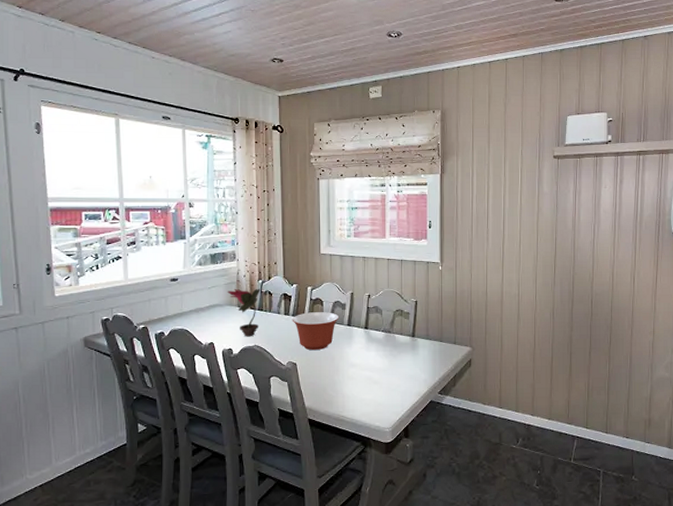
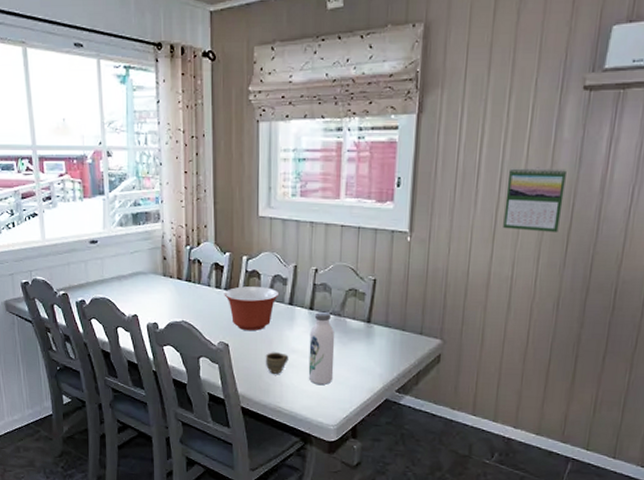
potted flower: present [227,288,261,337] -> none [151,254,189,311]
cup: none [328,367,349,387] -> present [265,352,289,374]
water bottle: none [366,329,387,393] -> present [308,311,335,385]
calendar: none [509,212,549,259] -> present [503,167,567,232]

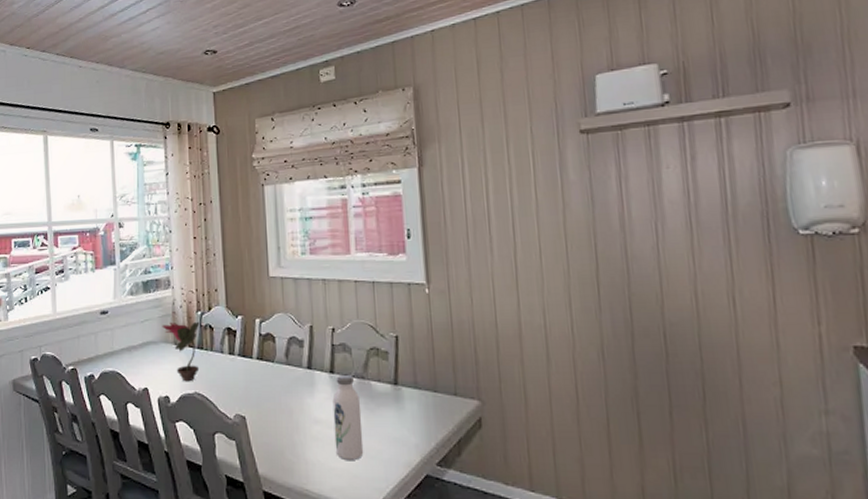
potted flower: none [151,254,189,311] -> present [162,321,200,382]
mixing bowl: present [224,286,280,331] -> none [238,351,297,401]
cup: present [265,352,289,374] -> none [286,424,312,449]
calendar: present [503,167,567,232] -> none [521,210,586,275]

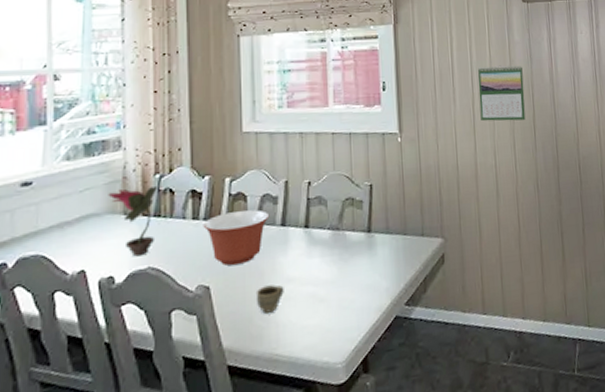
mixing bowl: none [238,351,297,401] -> present [203,209,270,266]
cup: none [286,424,312,449] -> present [255,284,284,314]
water bottle: present [332,374,364,460] -> none [306,227,337,316]
calendar: none [521,210,586,275] -> present [478,65,526,122]

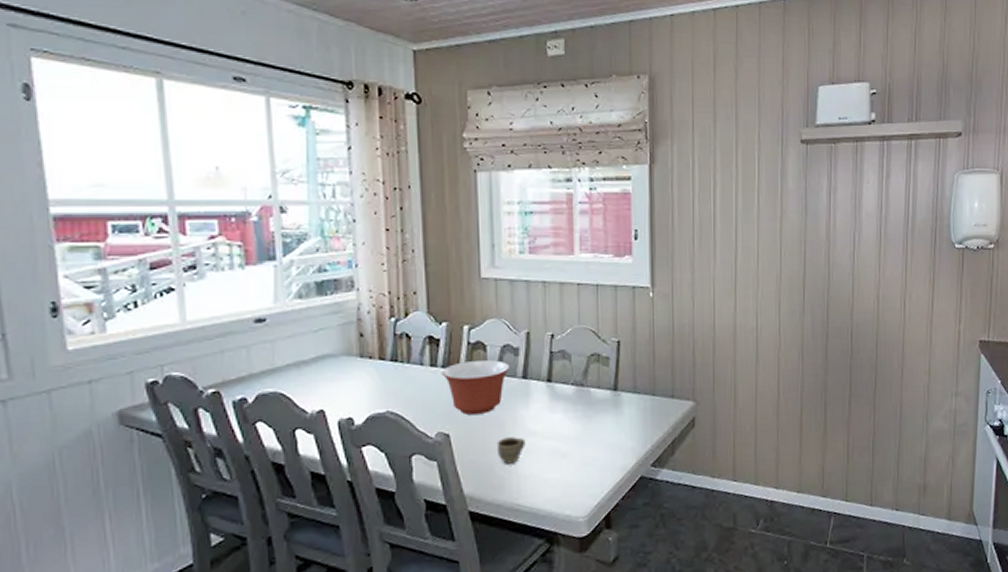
potted flower: present [108,185,158,257] -> none [343,329,394,400]
calendar: present [478,65,526,122] -> none [743,216,796,280]

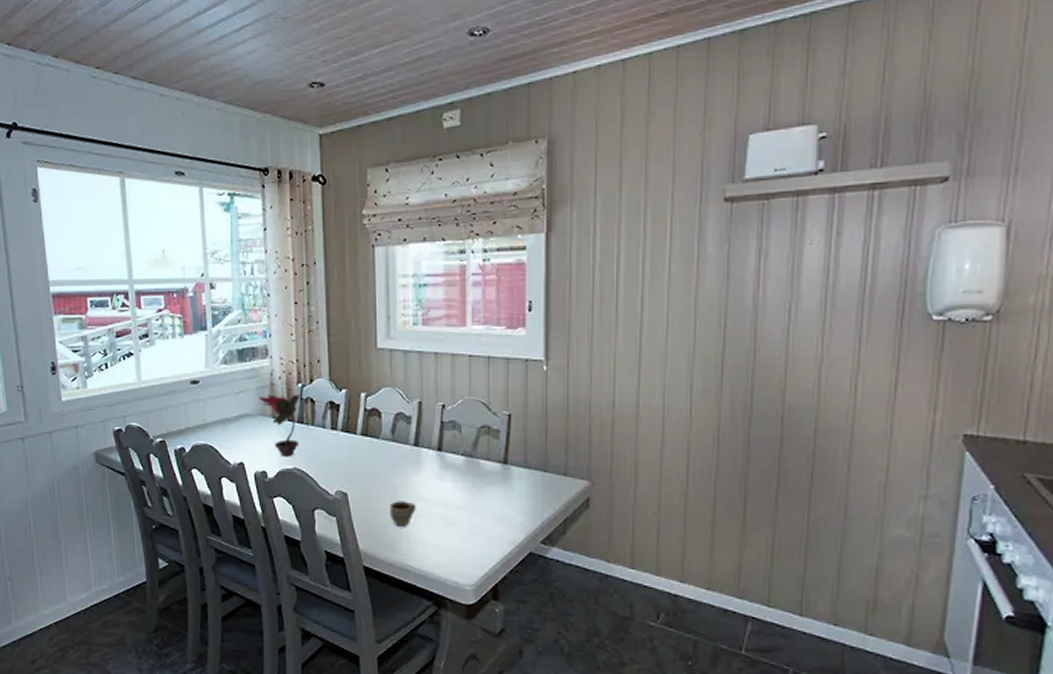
potted flower: none [343,329,394,400] -> present [259,393,300,457]
mixing bowl: present [441,360,511,416] -> none [340,427,403,478]

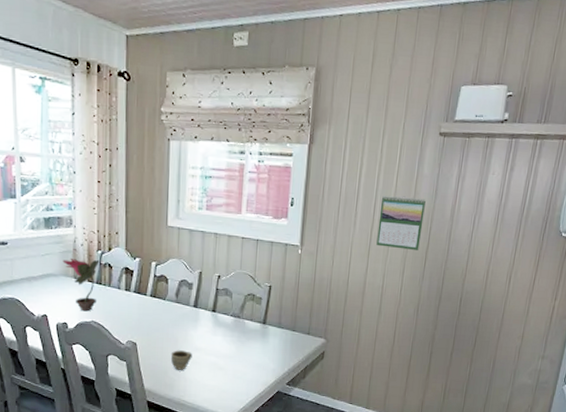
calendar: none [649,285,714,355] -> present [376,196,426,250]

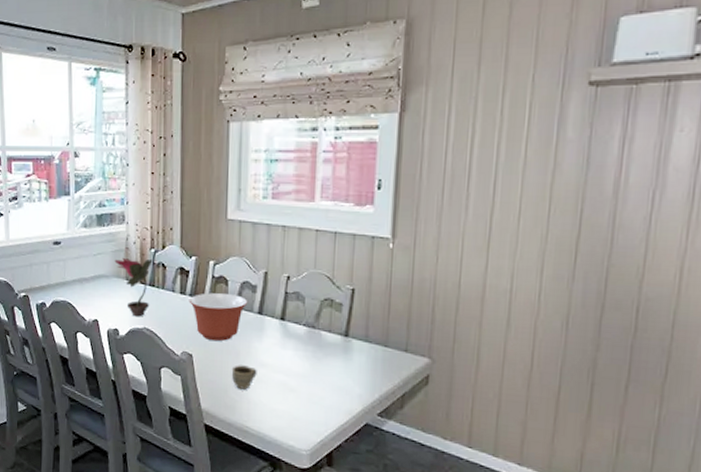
mixing bowl: none [133,290,185,331] -> present [188,293,248,342]
calendar: present [376,196,426,250] -> none [499,169,572,241]

